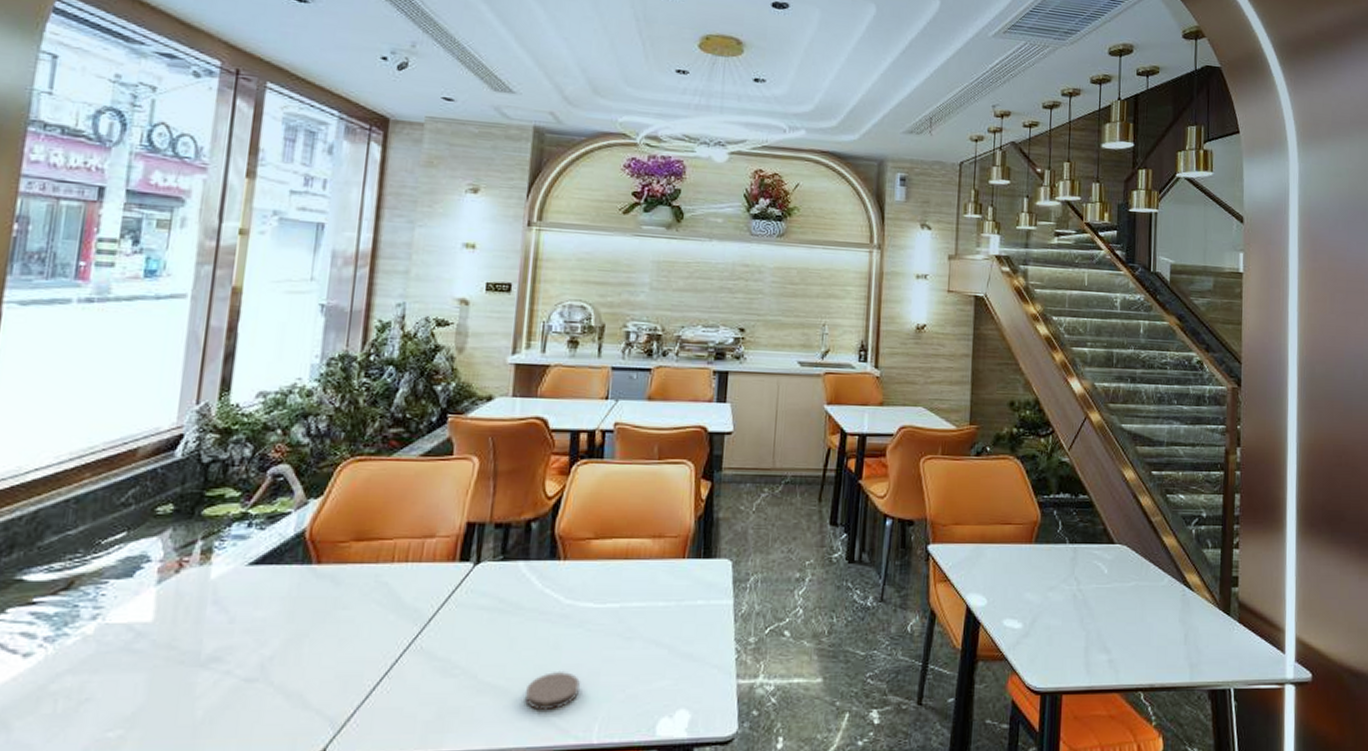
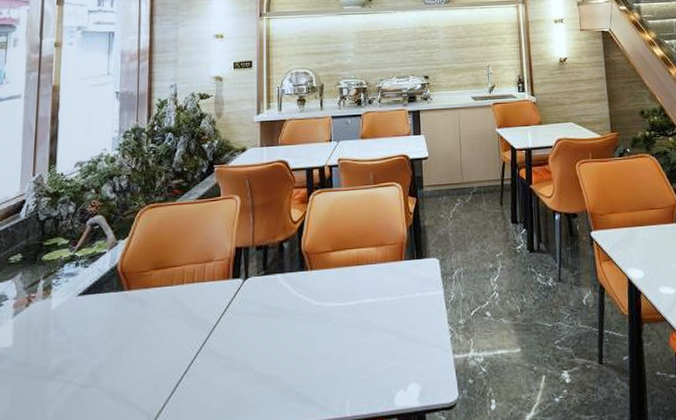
coaster: present [525,670,581,711] -> none [292,359,333,394]

